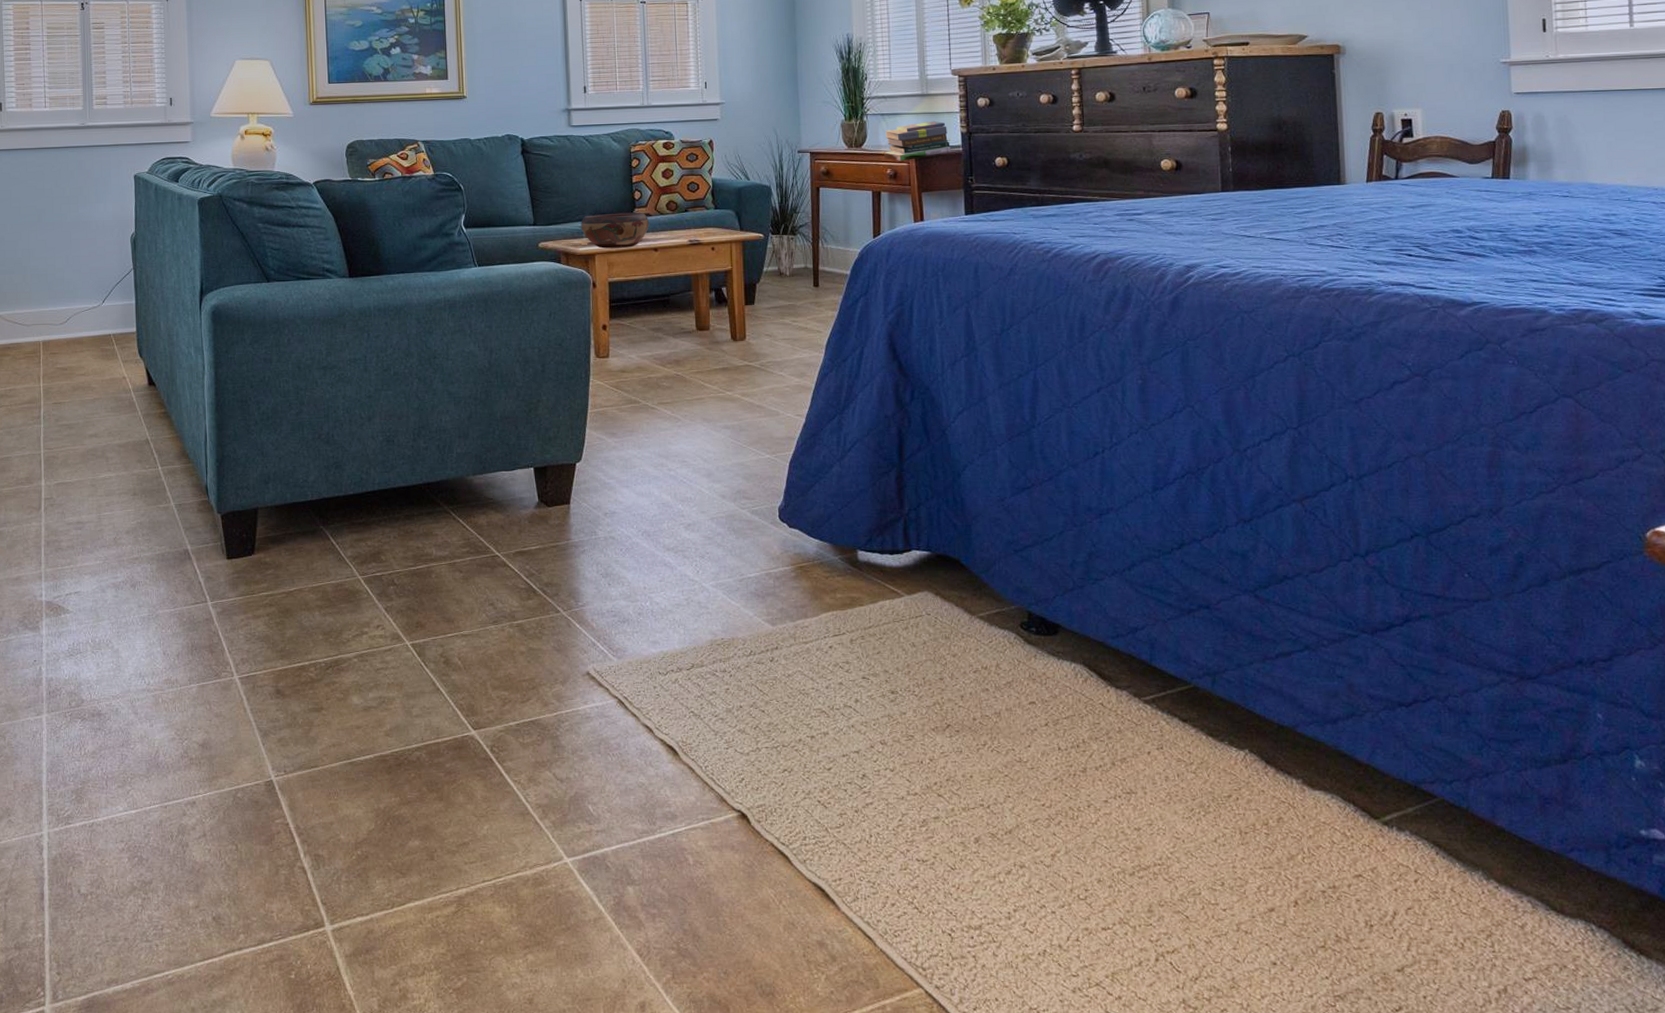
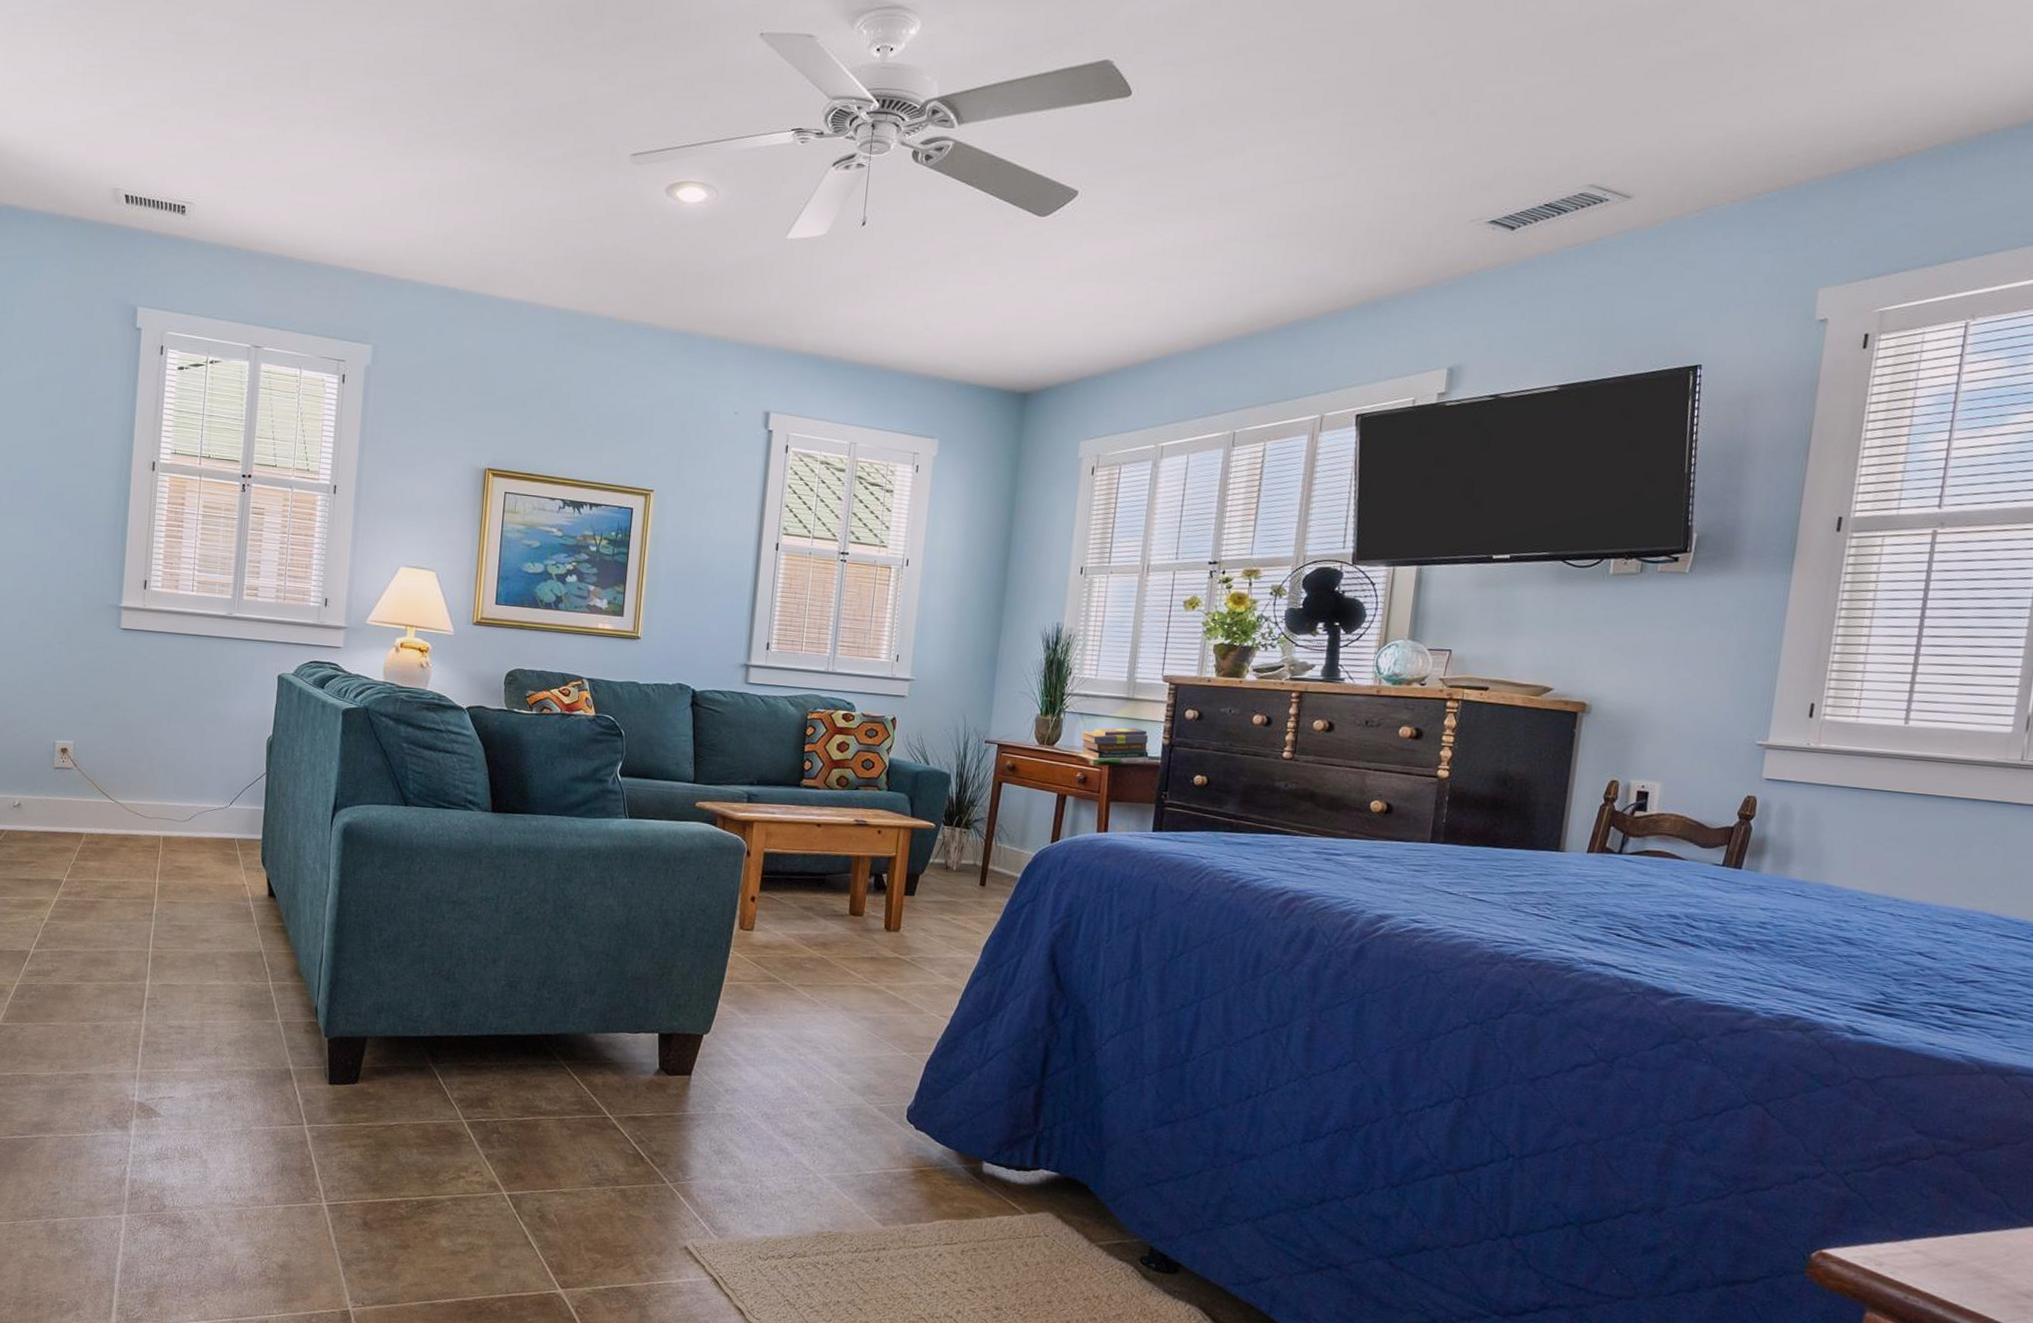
decorative bowl: present [581,212,649,249] -> none [743,780,816,820]

